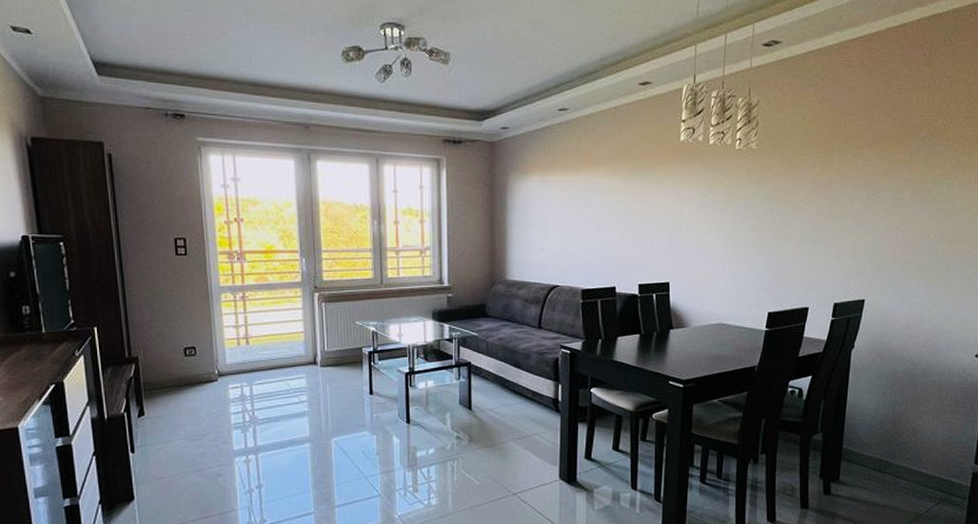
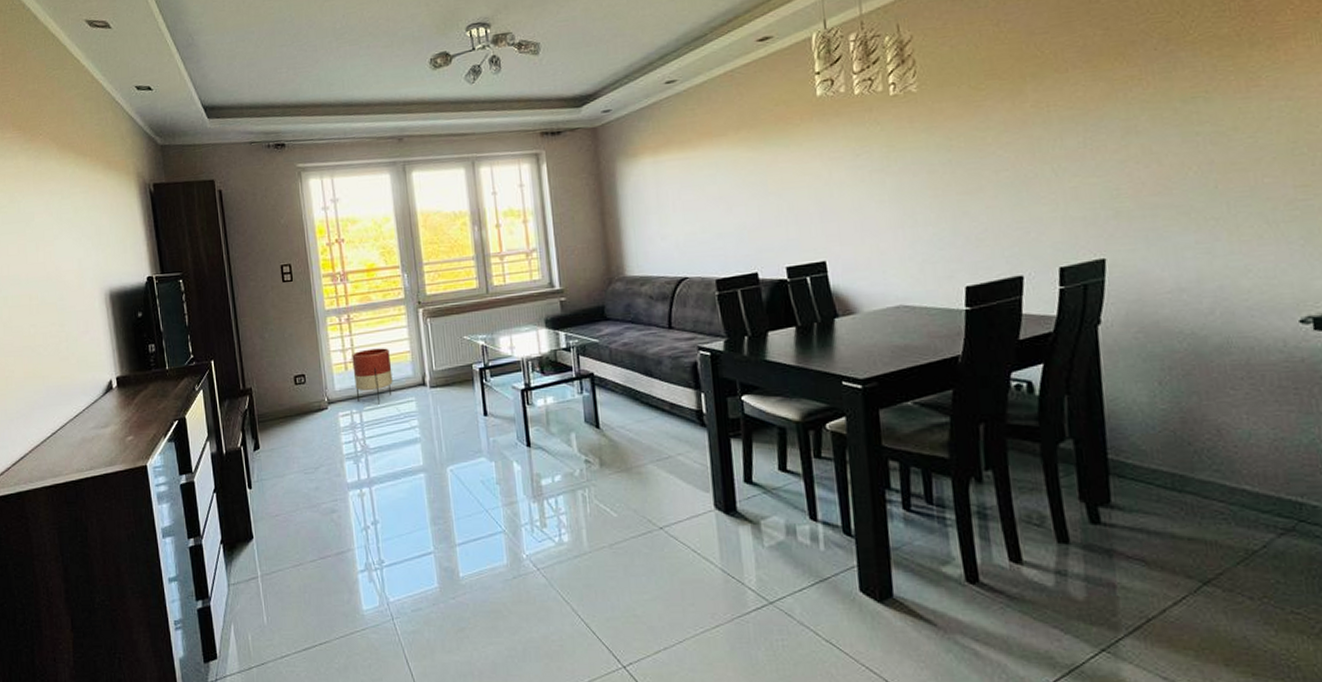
planter: none [245,327,285,380] -> present [352,348,393,405]

